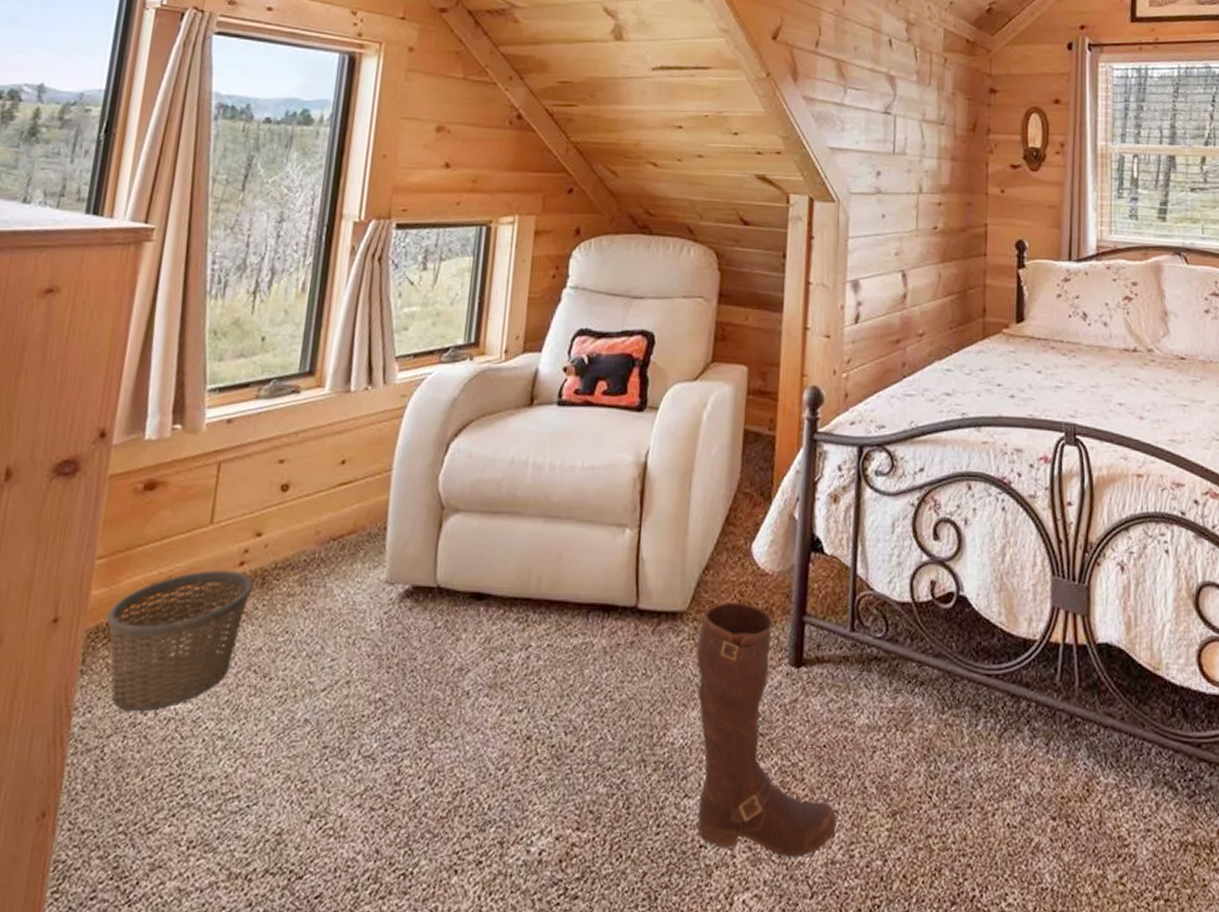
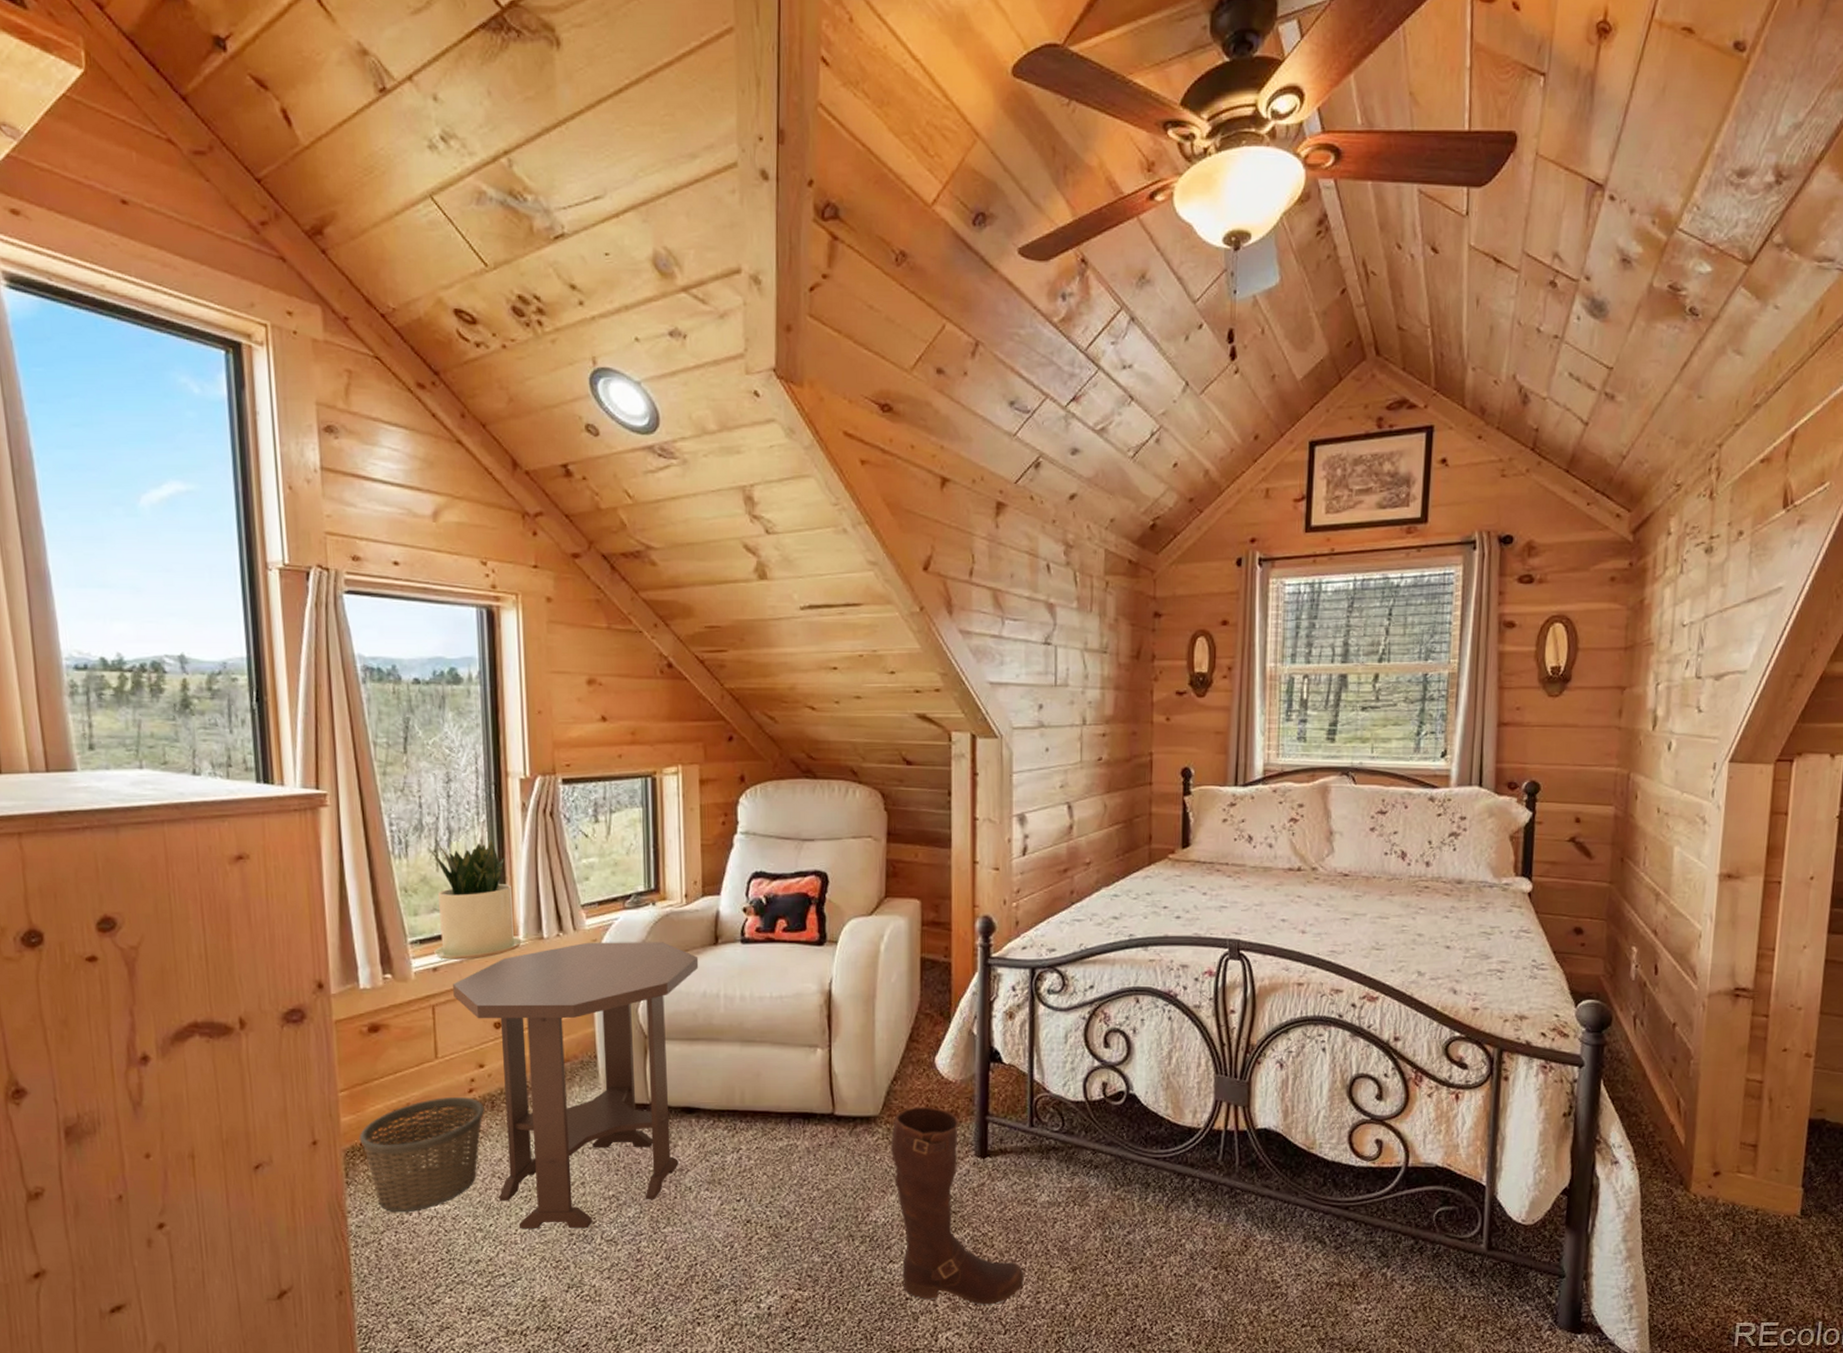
planter: none [232,283,328,412] -> present [431,839,523,960]
side table: none [243,397,511,739] -> present [453,942,699,1228]

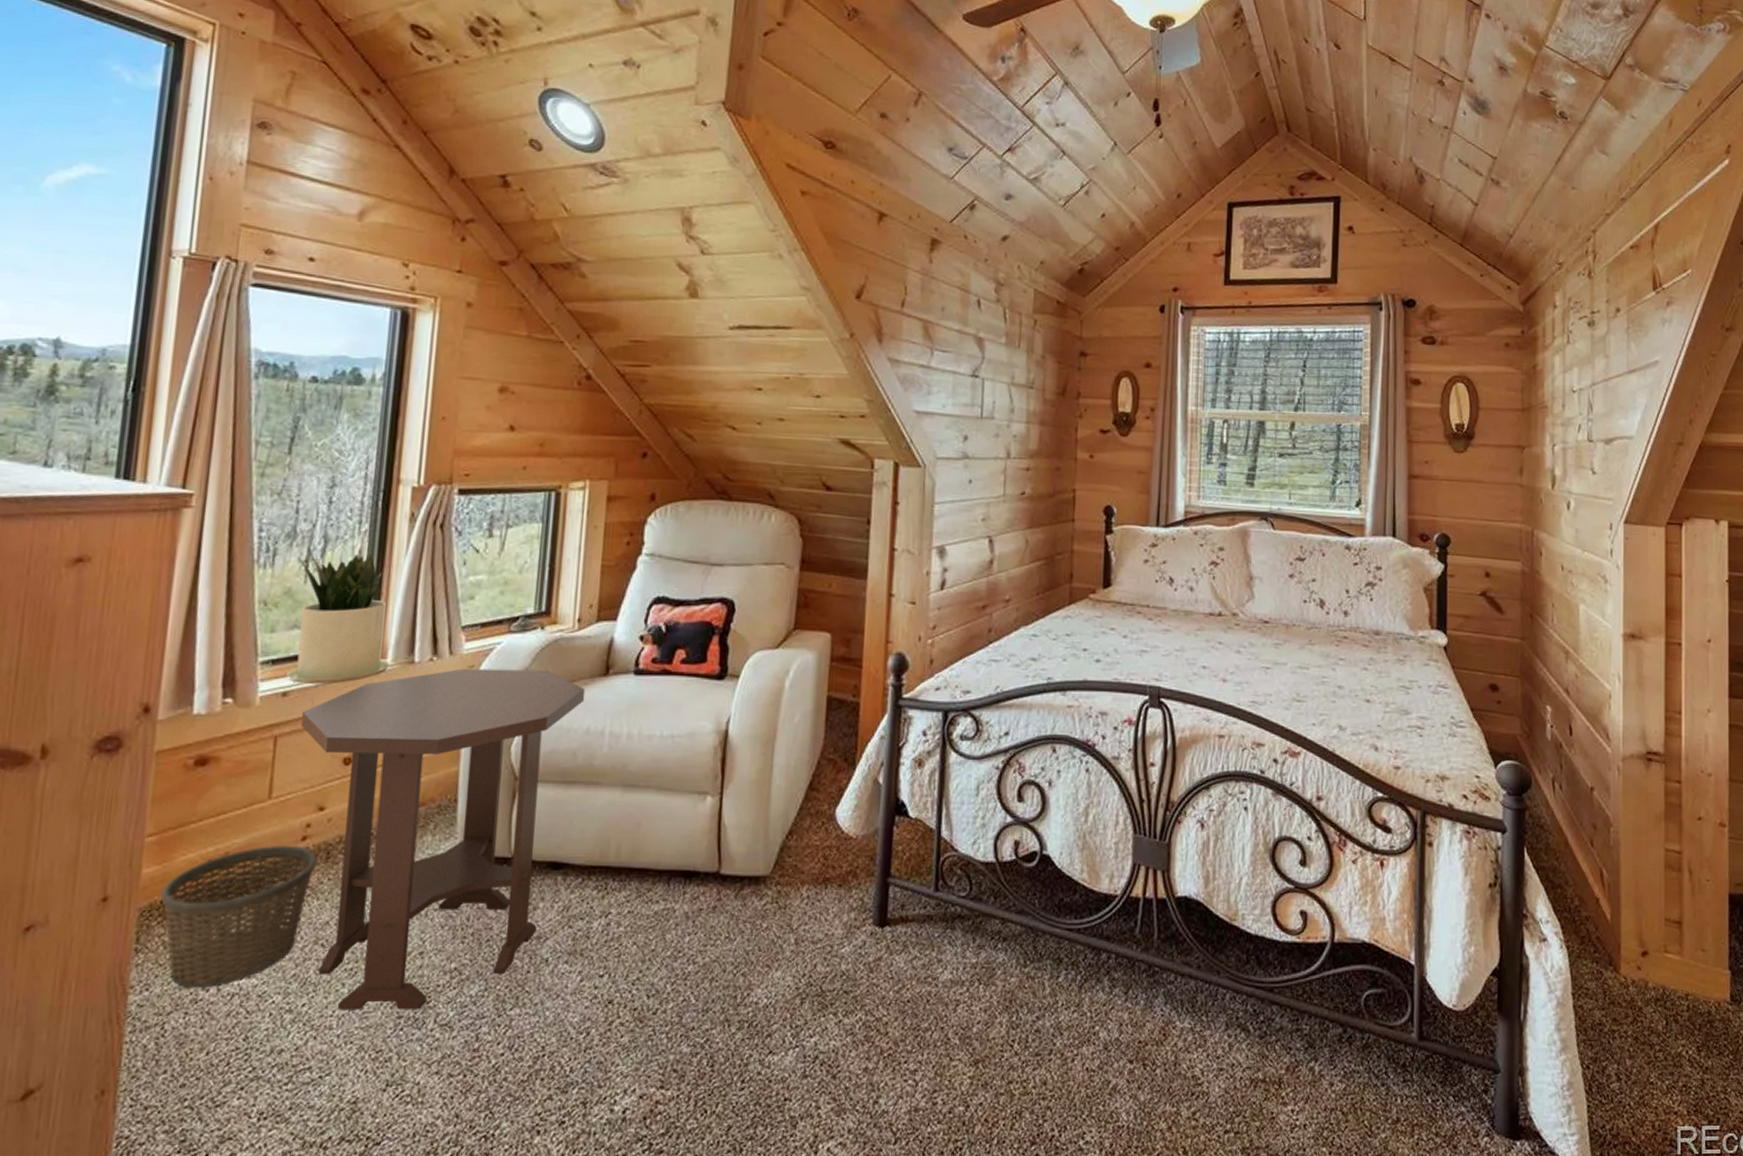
boot: present [891,1107,1024,1305] -> none [780,866,920,1107]

